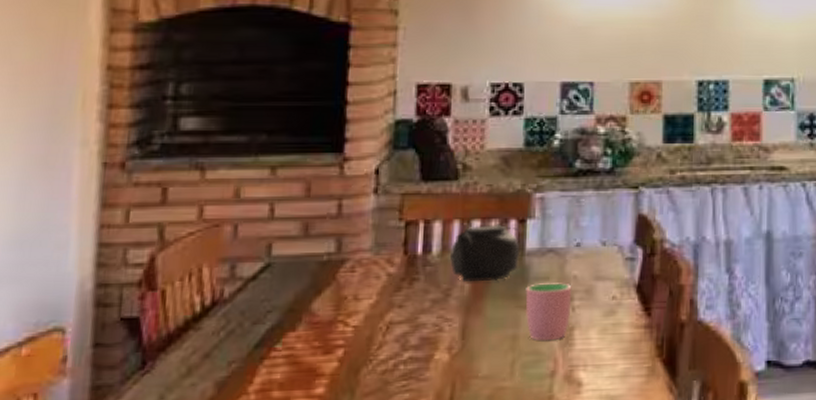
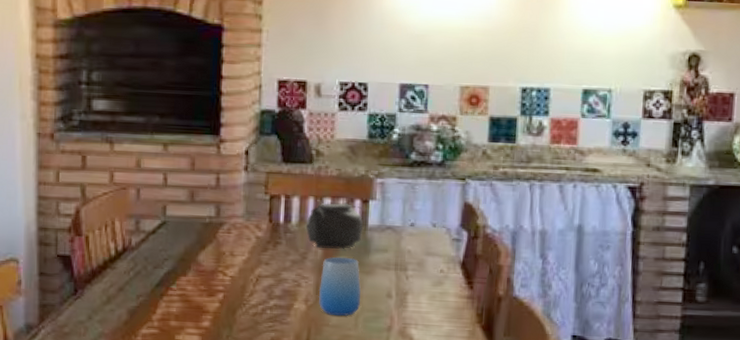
cup: none [465,290,517,365] -> present [318,257,361,316]
cup: present [525,283,572,341] -> none [367,254,407,302]

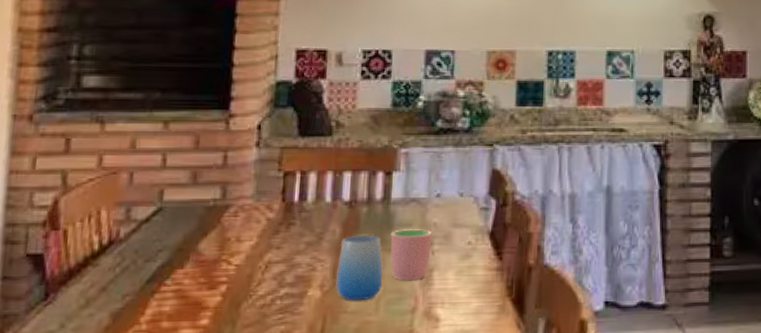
teapot: present [305,202,367,249] -> none [323,176,390,228]
cup: none [367,254,407,302] -> present [389,229,432,281]

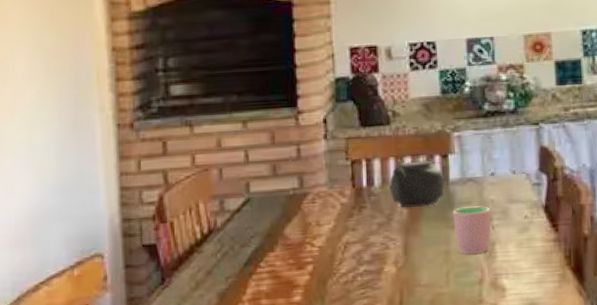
teapot: none [323,176,390,228] -> present [388,159,447,209]
cup: present [335,235,383,301] -> none [407,214,449,275]

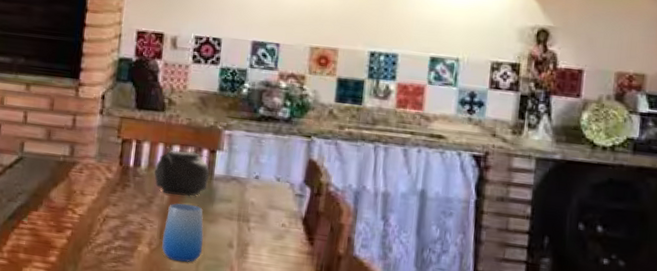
cup: none [407,214,449,275] -> present [161,203,204,262]
cup: present [452,206,491,255] -> none [210,203,250,252]

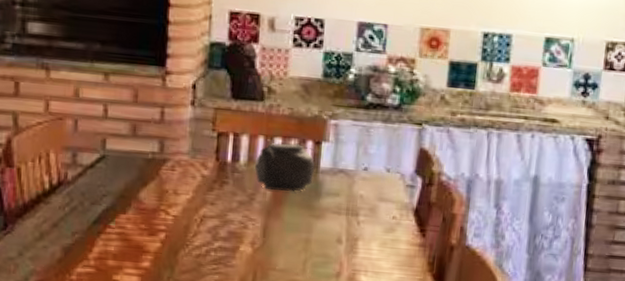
cup: present [161,203,204,262] -> none [265,199,310,261]

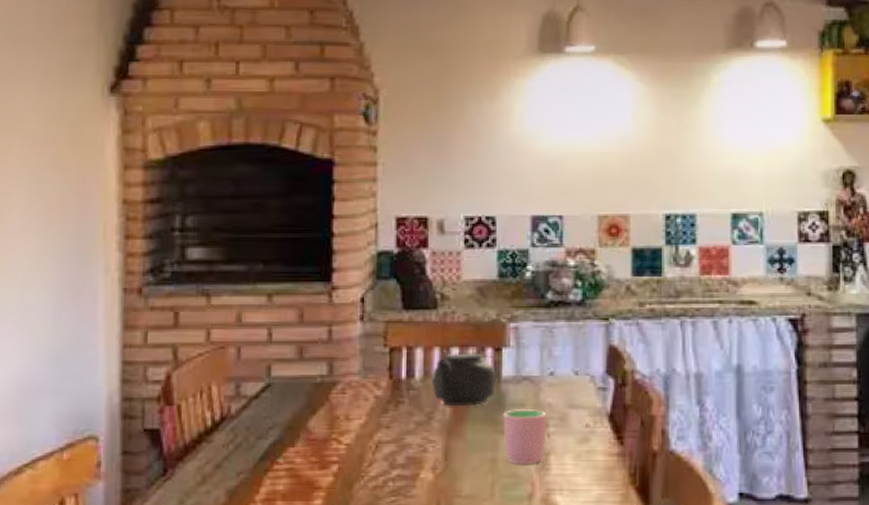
cup: none [317,198,359,247] -> present [503,410,547,465]

